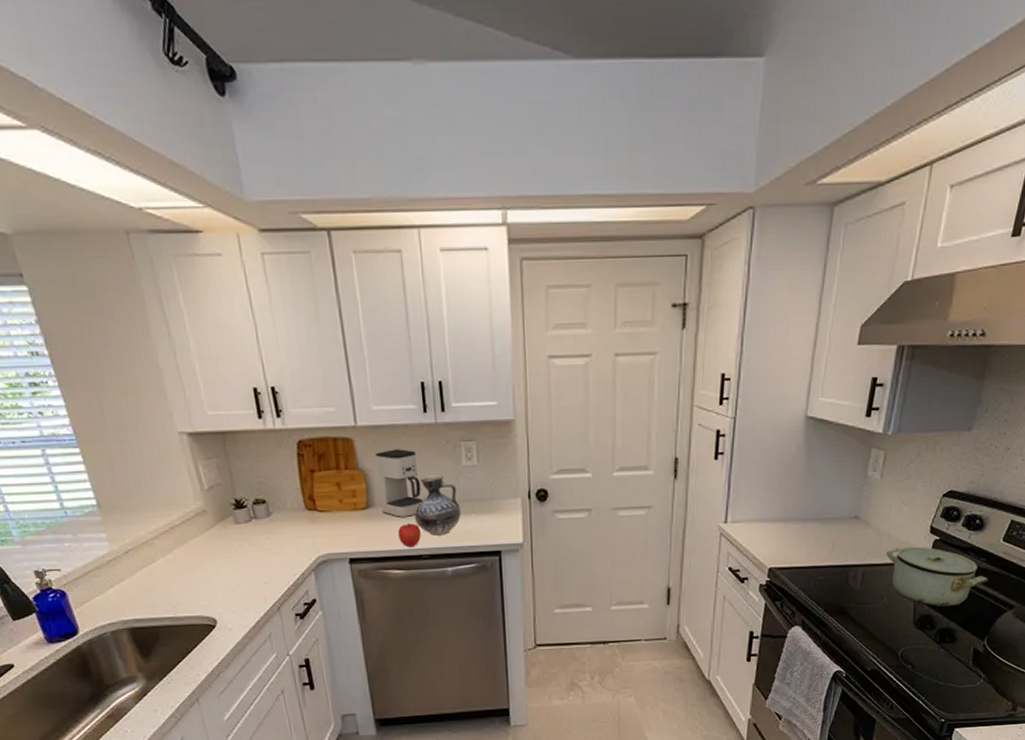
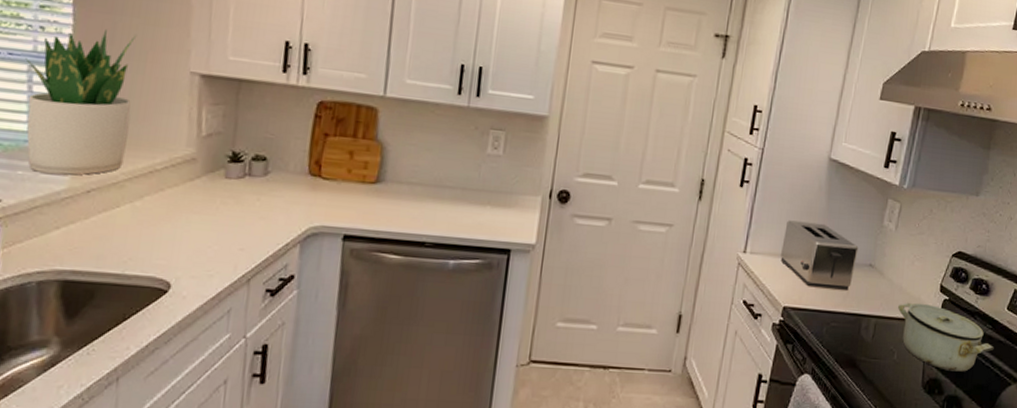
planter: none [37,405,147,543] -> present [25,30,136,176]
coffee maker: present [376,449,424,518] -> none [392,125,441,200]
fruit: present [398,522,421,548] -> none [403,204,429,232]
ceramic jug: present [414,474,461,536] -> none [424,158,477,224]
toaster: none [762,483,842,547] -> present [780,220,859,290]

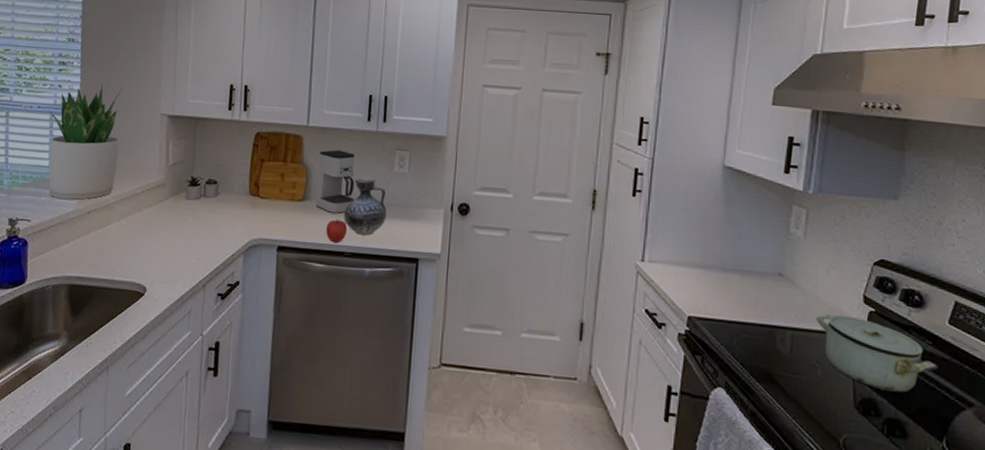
coffee maker: none [392,125,441,200] -> present [316,150,355,215]
fruit: none [403,204,429,232] -> present [326,218,347,244]
ceramic jug: none [424,158,477,224] -> present [343,177,387,236]
toaster: present [780,220,859,290] -> none [681,228,765,300]

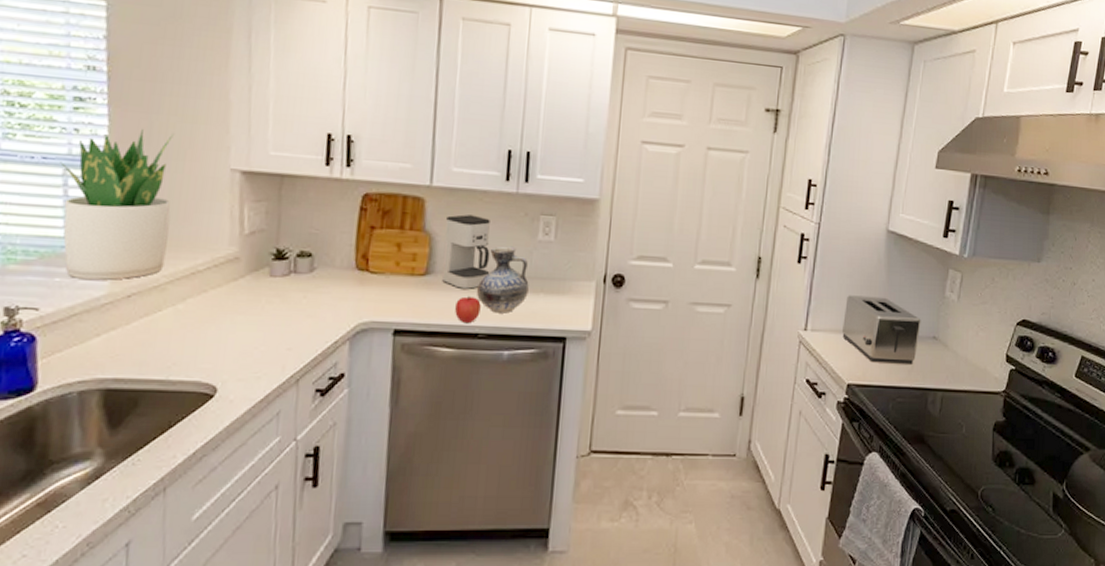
toaster: none [681,228,765,300] -> present [842,295,921,364]
cooking pot: present [815,314,938,393] -> none [963,374,1064,444]

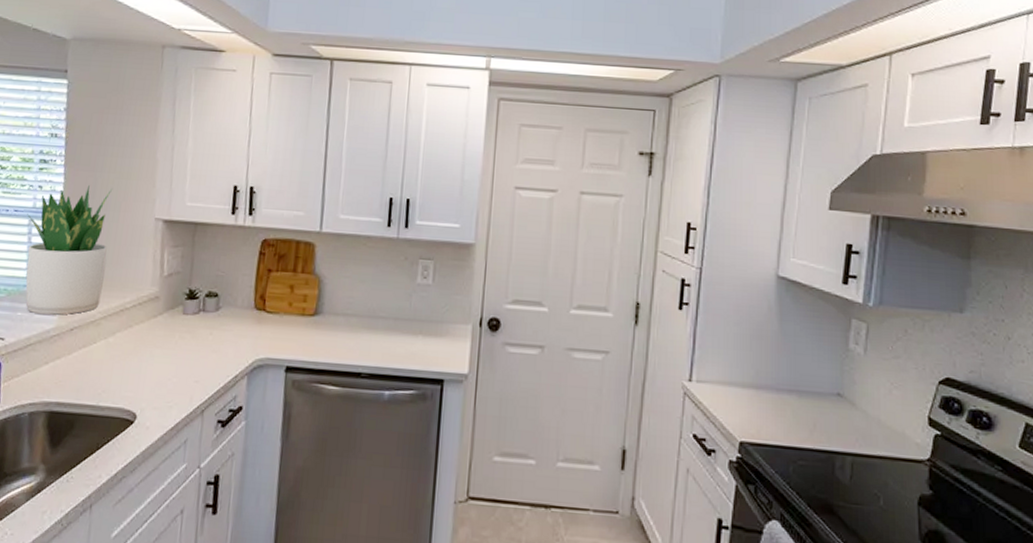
coffee maker: present [442,214,490,290] -> none [329,258,373,331]
fruit: present [455,295,481,324] -> none [340,335,364,363]
ceramic jug: present [476,246,529,314] -> none [359,288,409,354]
toaster: present [842,295,921,364] -> none [732,345,822,423]

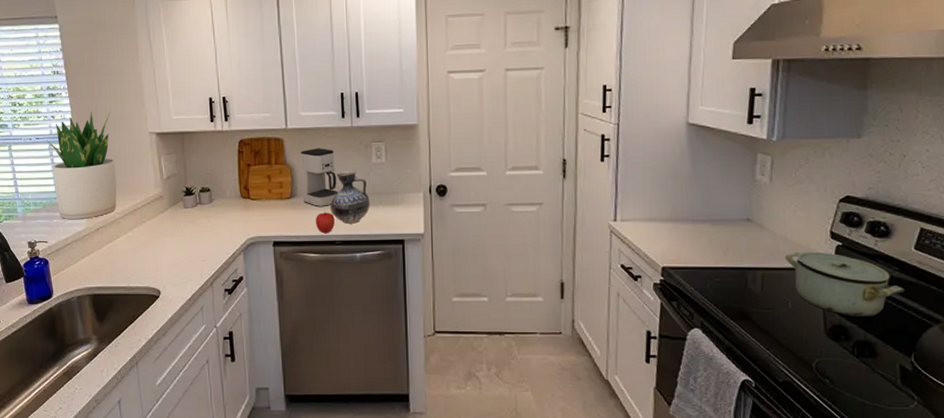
coffee maker: none [329,258,373,331] -> present [301,148,339,208]
fruit: none [340,335,364,363] -> present [316,211,335,234]
ceramic jug: none [359,288,409,354] -> present [329,170,370,224]
cooking pot: none [877,437,1008,524] -> present [784,251,905,318]

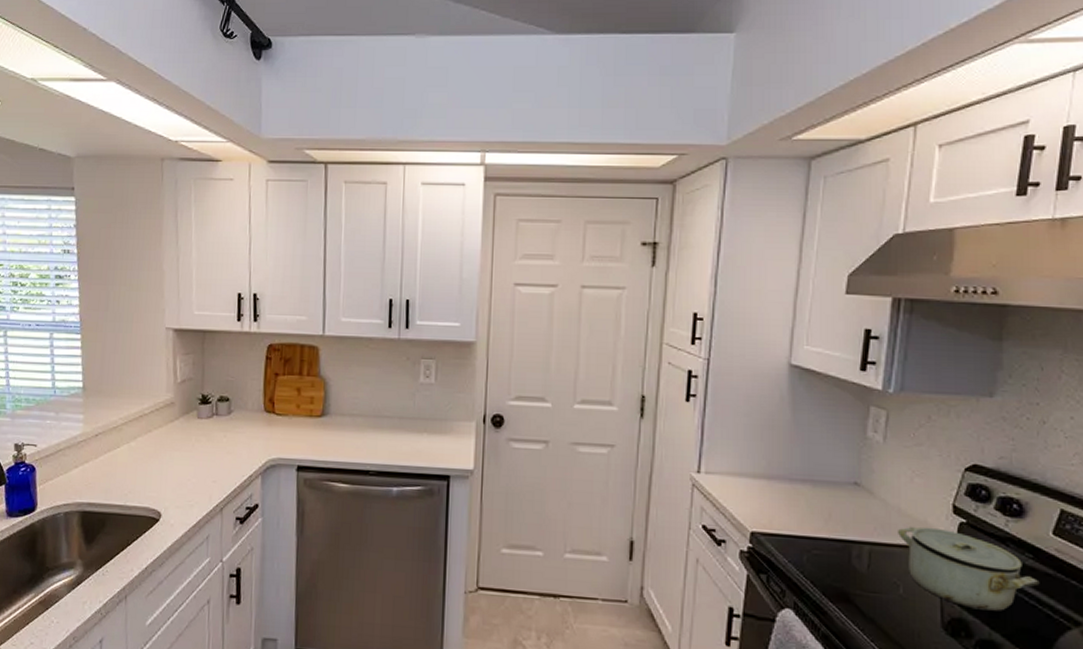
planter: present [47,111,117,220] -> none [48,298,124,423]
coffee maker: present [301,148,339,208] -> none [336,360,378,430]
fruit: present [316,211,335,234] -> none [348,435,371,462]
ceramic jug: present [329,170,370,224] -> none [366,388,413,452]

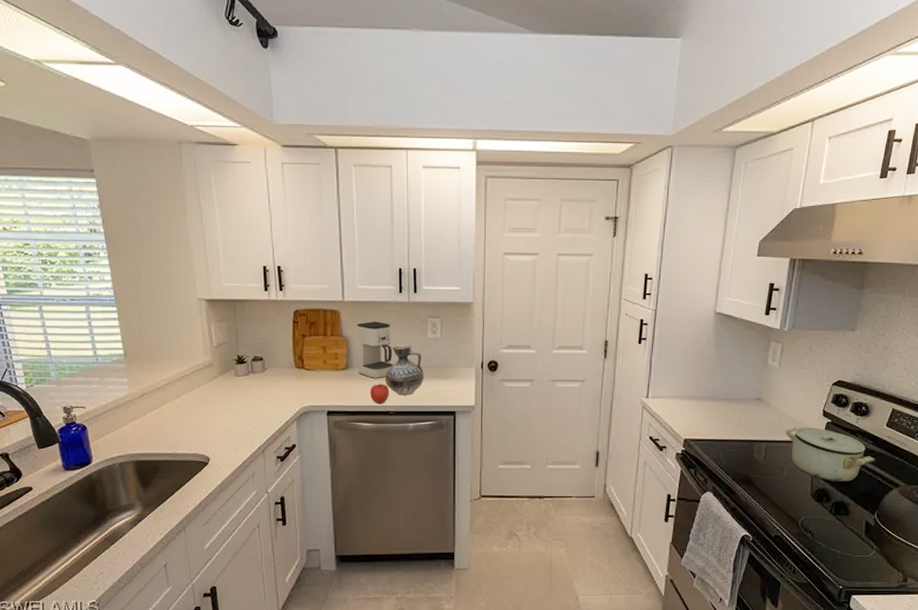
coffee maker: none [336,360,378,430] -> present [357,321,394,379]
fruit: none [348,435,371,462] -> present [370,383,389,404]
ceramic jug: none [366,388,413,452] -> present [384,344,424,395]

